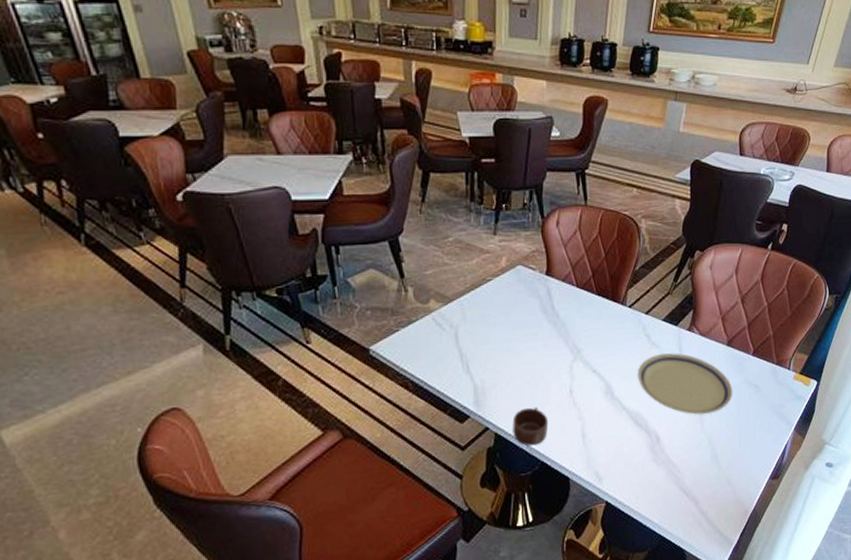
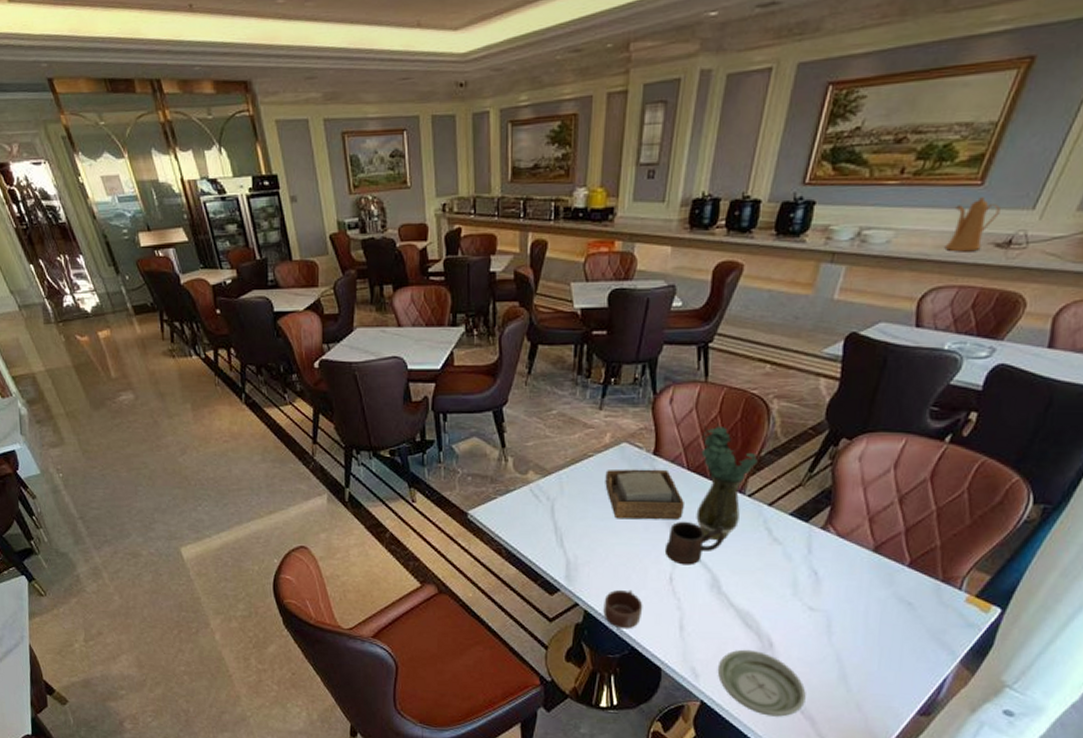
napkin holder: none [504,288,577,340] -> present [605,469,684,520]
mug: none [564,335,613,377] -> present [666,521,725,565]
vase: none [586,242,634,350] -> present [696,422,758,540]
saucer: none [617,446,689,505] -> present [717,649,806,717]
plate: present [637,353,733,415] -> none [752,552,876,626]
coffee pot: none [754,52,787,95] -> present [944,197,1000,252]

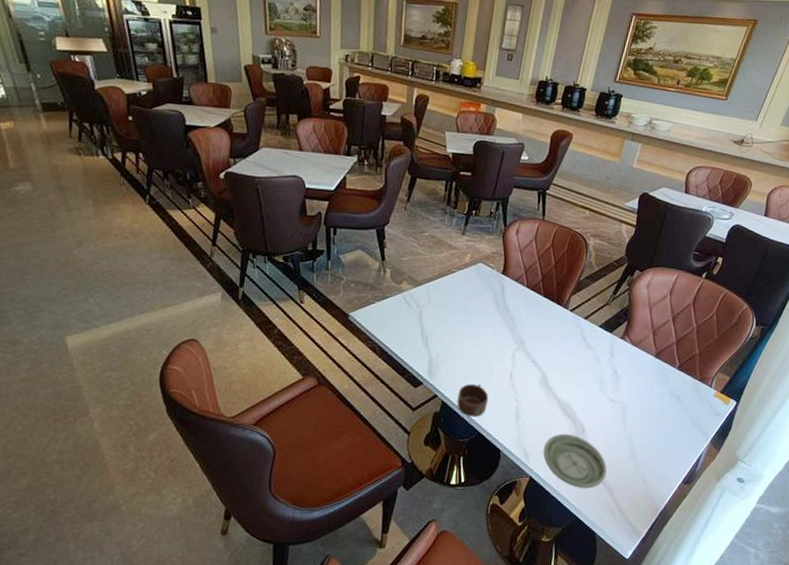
napkin holder: present [605,469,684,520] -> none [464,284,524,327]
mug: present [666,521,725,565] -> none [508,328,553,365]
vase: present [696,422,758,540] -> none [532,252,578,345]
coffee pot: present [944,197,1000,252] -> none [703,108,737,145]

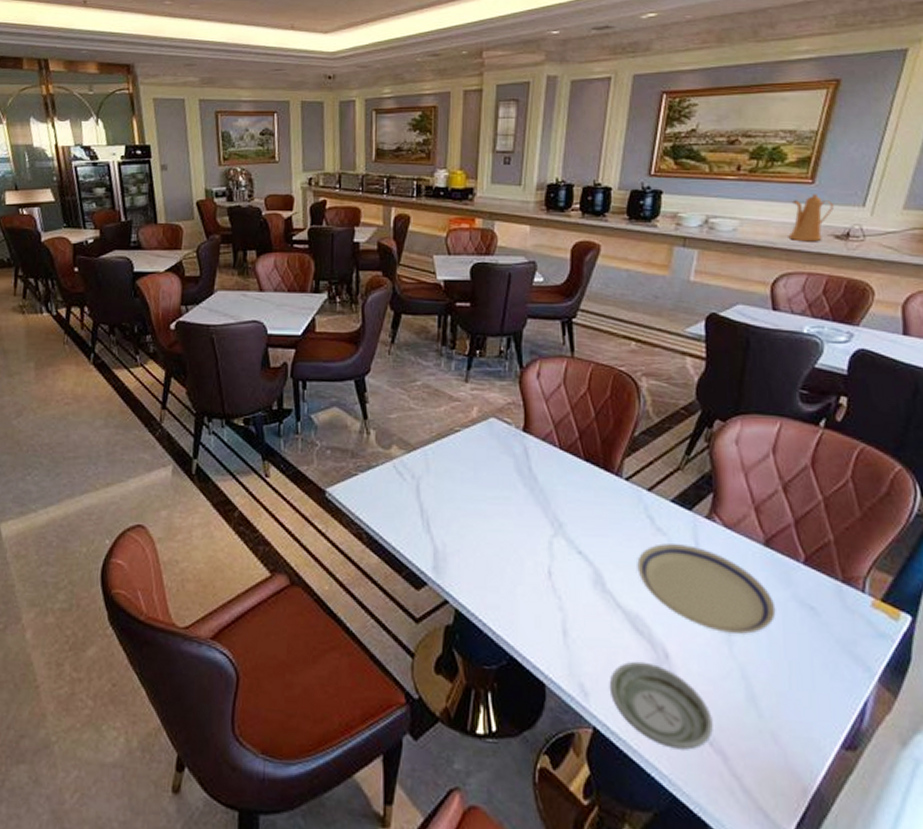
mug: present [457,383,489,417] -> none [476,584,521,634]
plate: none [571,355,656,415] -> present [637,543,776,634]
coffee pot: none [703,108,737,145] -> present [788,194,834,242]

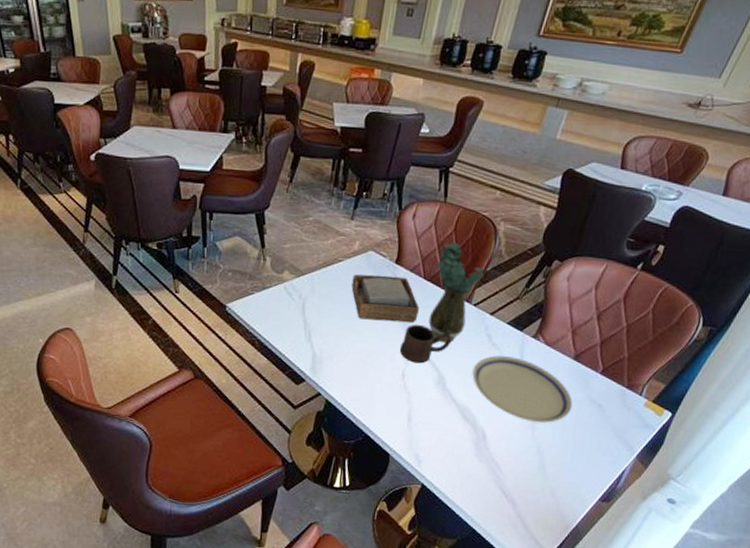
napkin holder: none [474,446,559,504] -> present [351,274,419,322]
mug: none [542,505,605,557] -> present [400,324,452,364]
vase: none [572,399,632,528] -> present [428,238,484,343]
saucer: present [609,661,713,750] -> none [437,439,511,500]
coffee pot: present [788,194,834,242] -> none [648,63,694,109]

